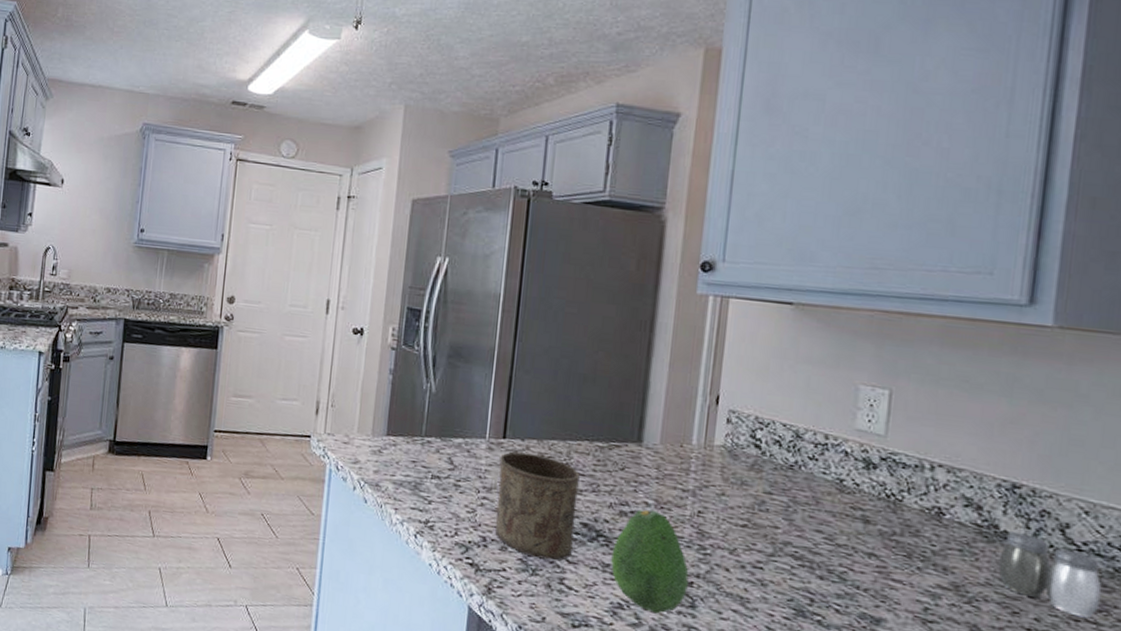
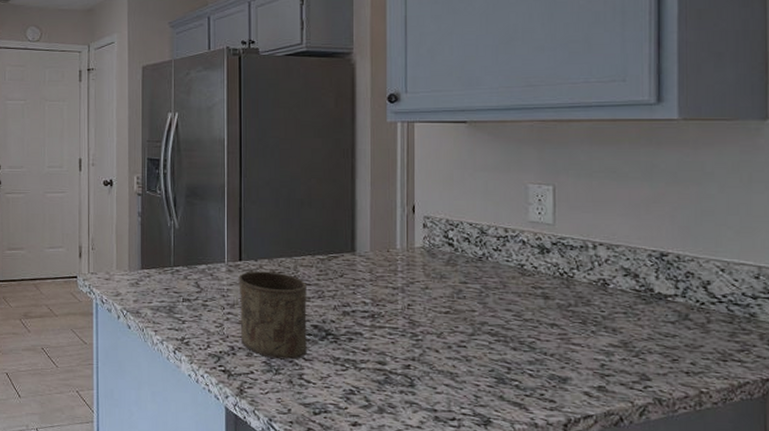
fruit: present [611,509,689,614] -> none [340,308,406,395]
salt and pepper shaker: present [997,531,1102,619] -> none [657,293,742,358]

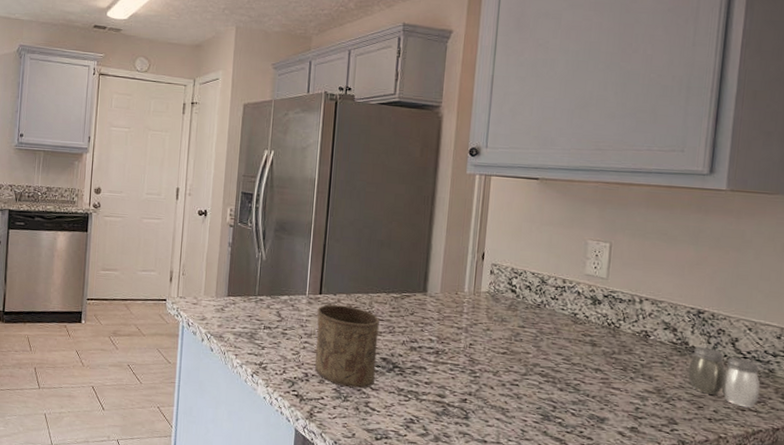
salt and pepper shaker: none [657,293,742,358] -> present [688,346,760,408]

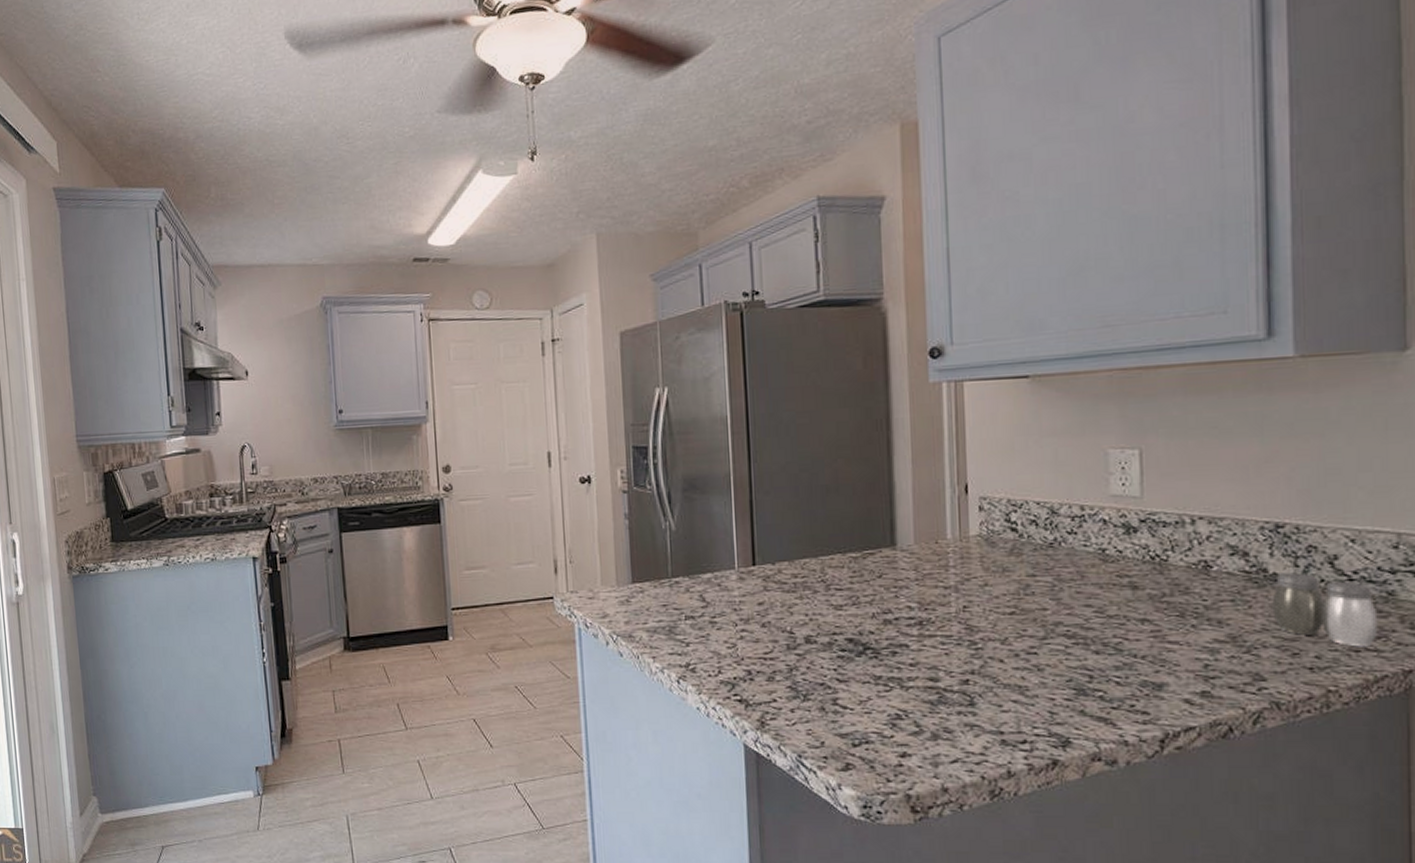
cup: present [314,304,380,389] -> none [752,576,841,683]

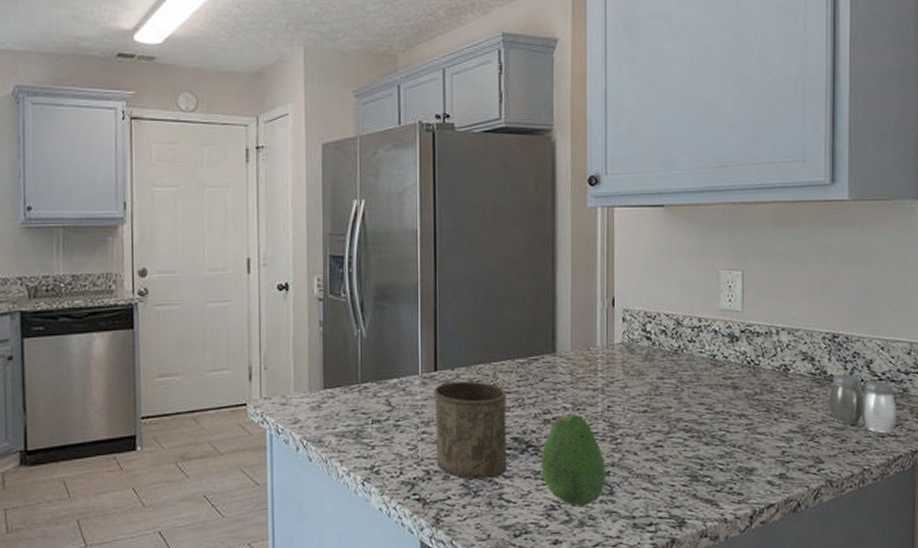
cup: none [752,576,841,683] -> present [434,381,507,480]
fruit: none [882,613,964,718] -> present [541,413,606,507]

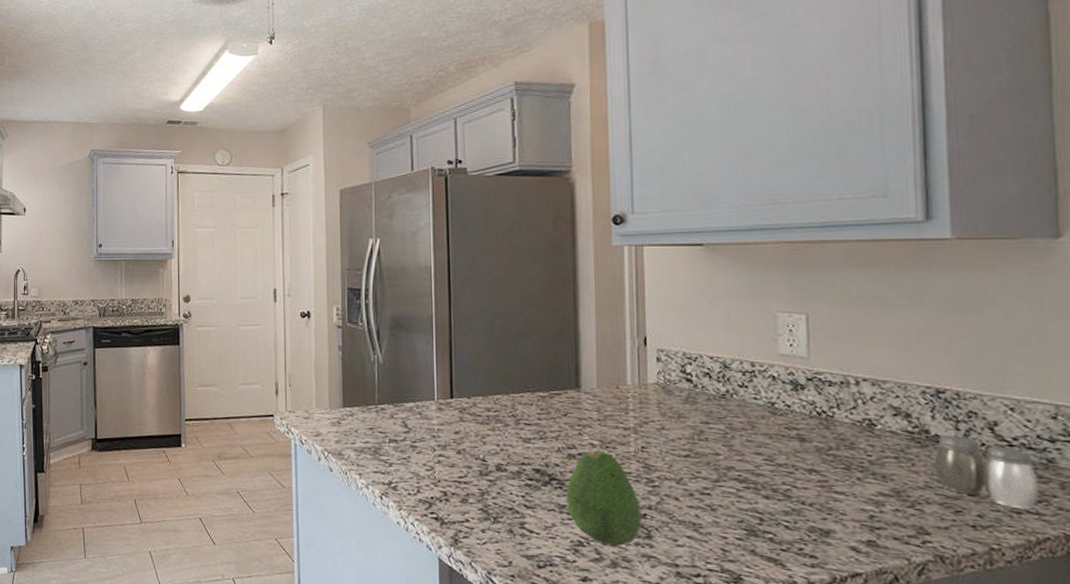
cup: present [434,381,507,480] -> none [450,409,529,507]

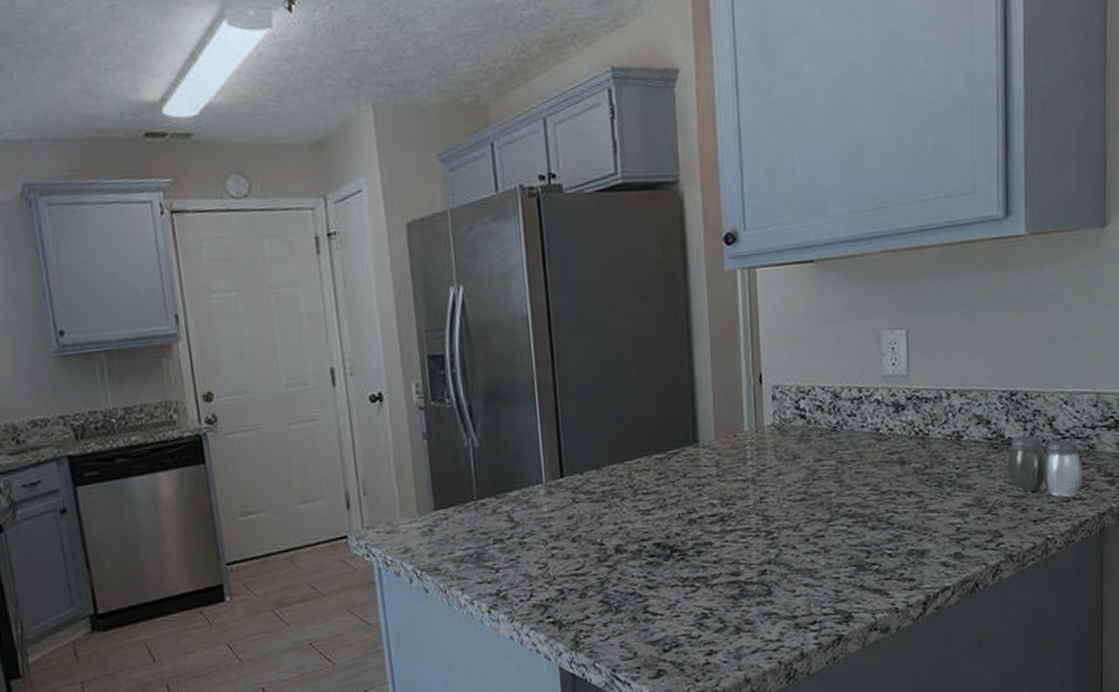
fruit: present [566,450,642,547] -> none [688,509,762,612]

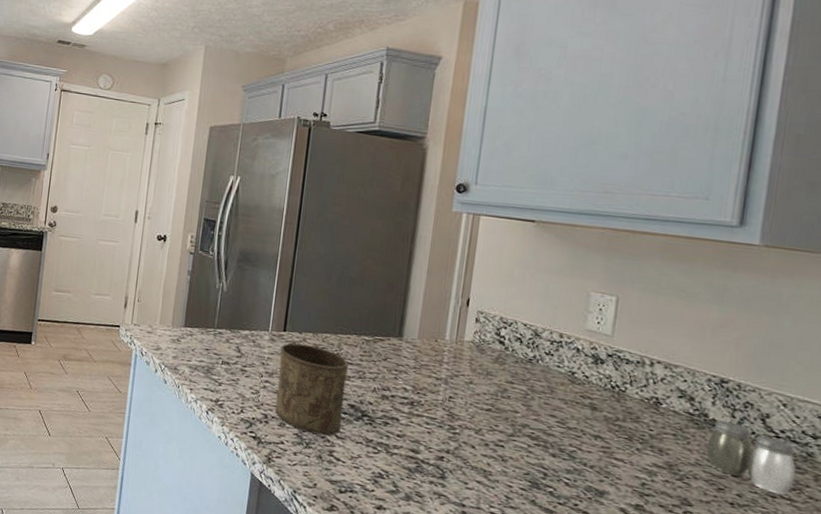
cup: none [561,484,651,595] -> present [275,343,349,436]

